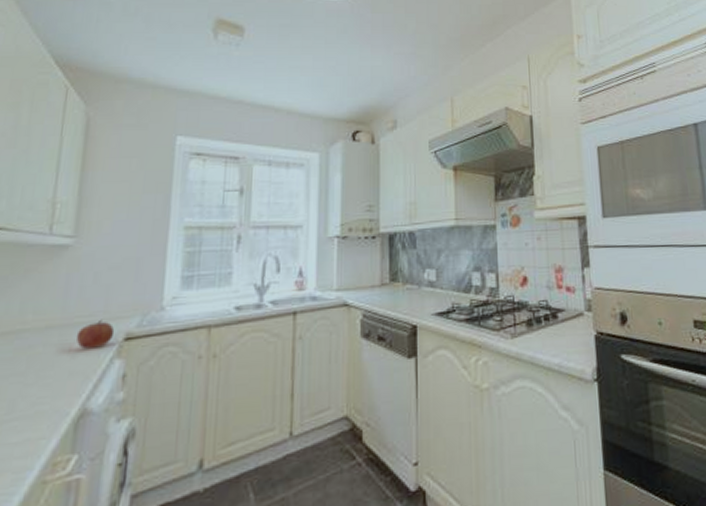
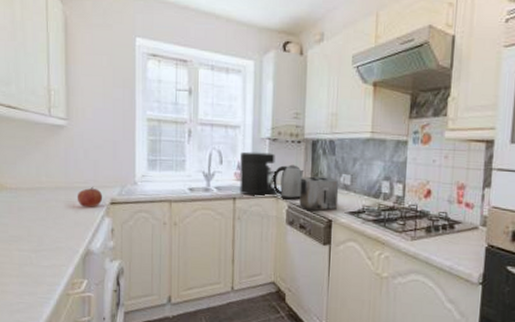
coffee maker: none [301,253,351,308] -> present [239,151,279,197]
kettle: none [343,264,381,307] -> present [273,164,305,200]
toaster: none [376,274,423,318] -> present [299,176,339,212]

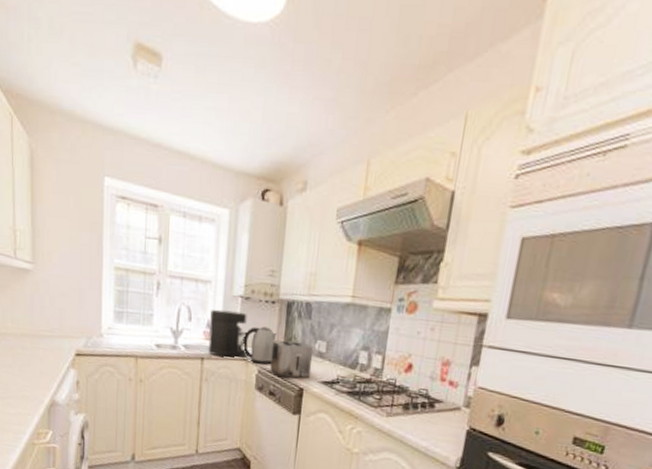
fruit: present [77,186,103,207] -> none [42,335,69,358]

